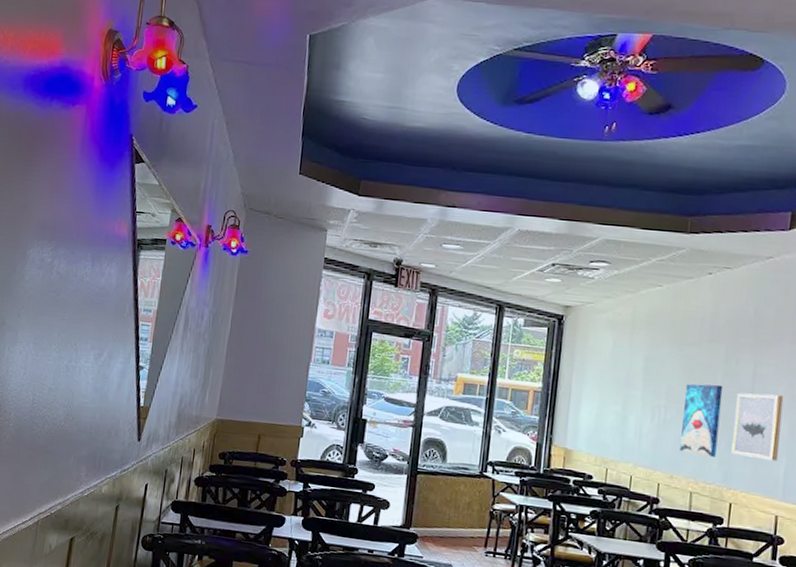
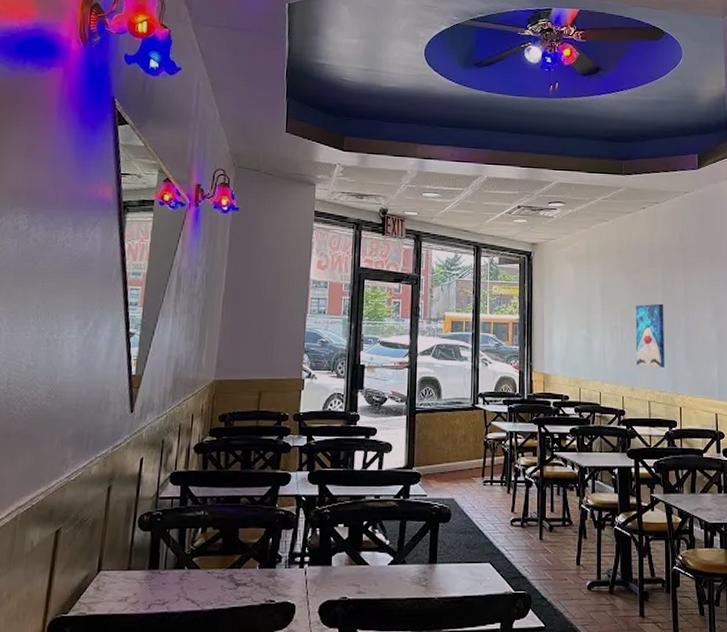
wall art: present [731,393,784,462] -> none [674,308,712,366]

